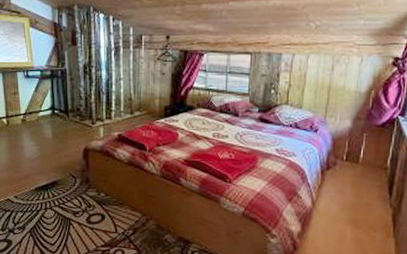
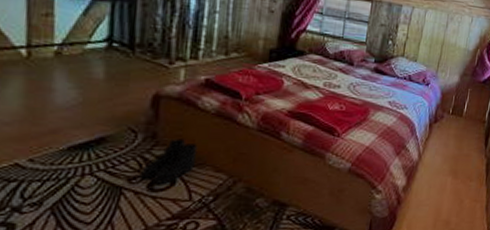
boots: none [80,182,118,219] -> present [139,137,198,185]

